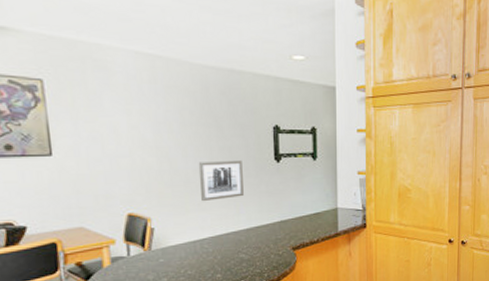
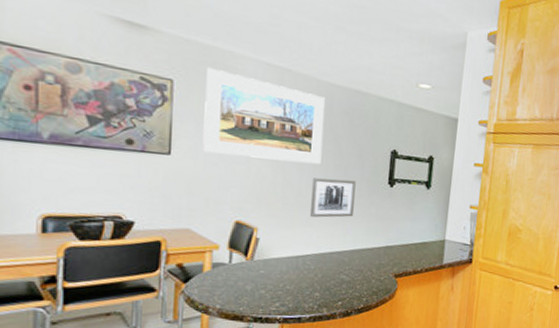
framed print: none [75,62,205,149] -> present [202,67,325,165]

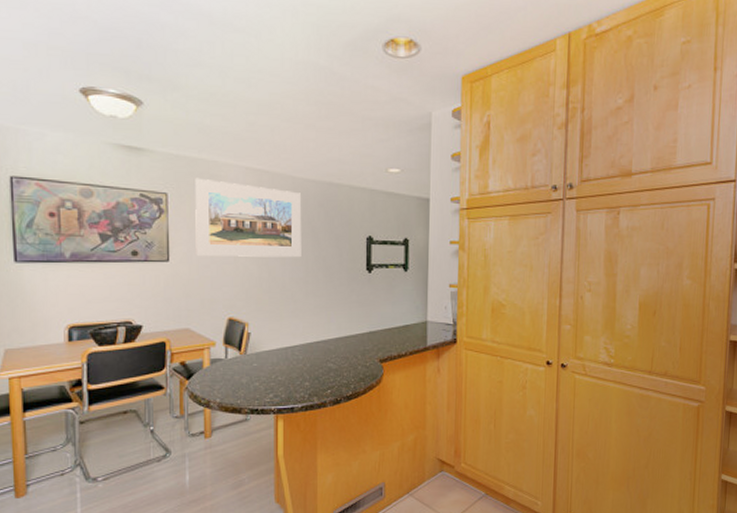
wall art: present [310,178,356,218] -> none [294,269,335,310]

